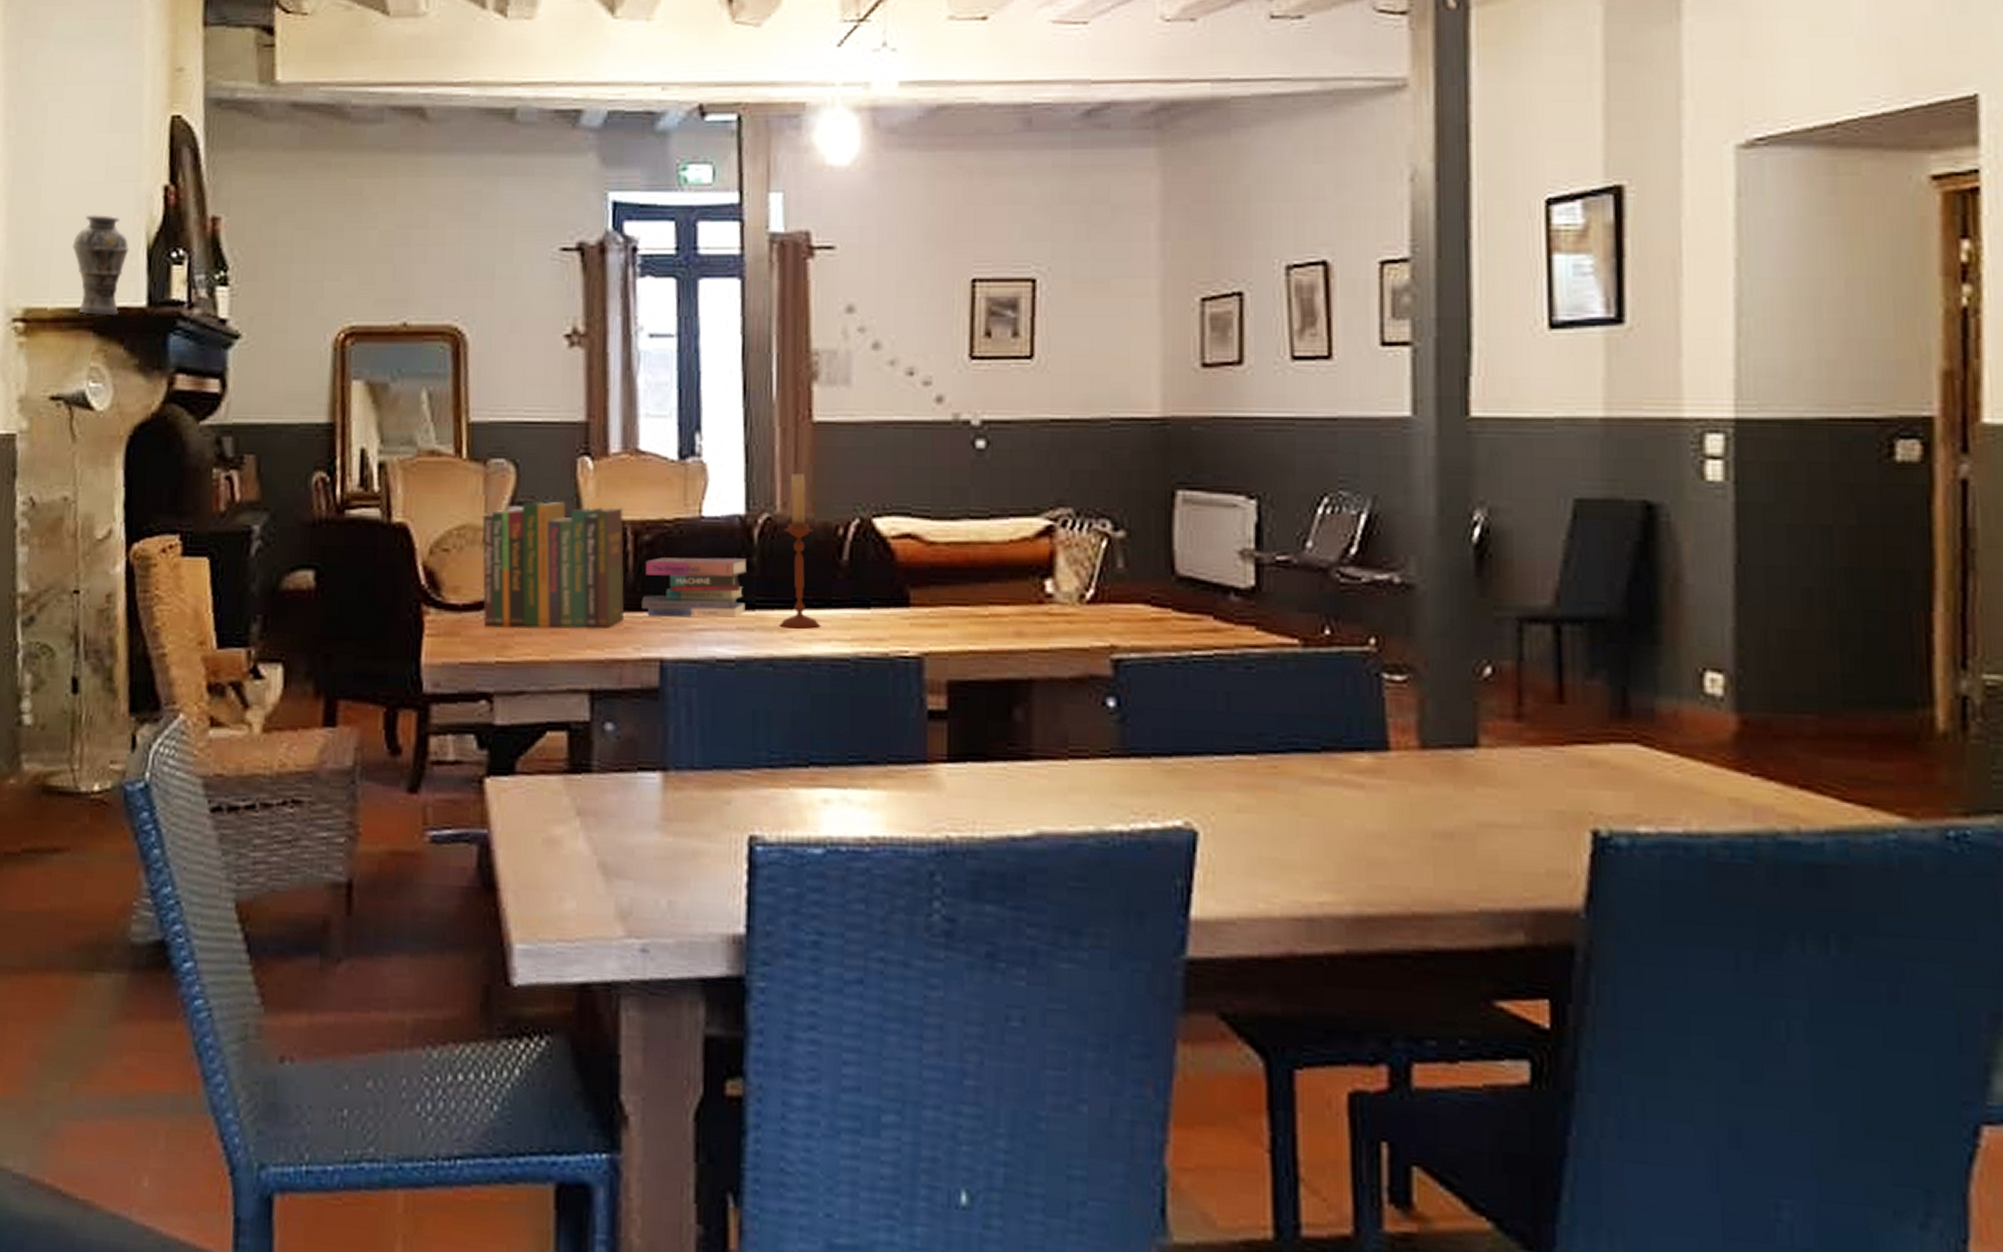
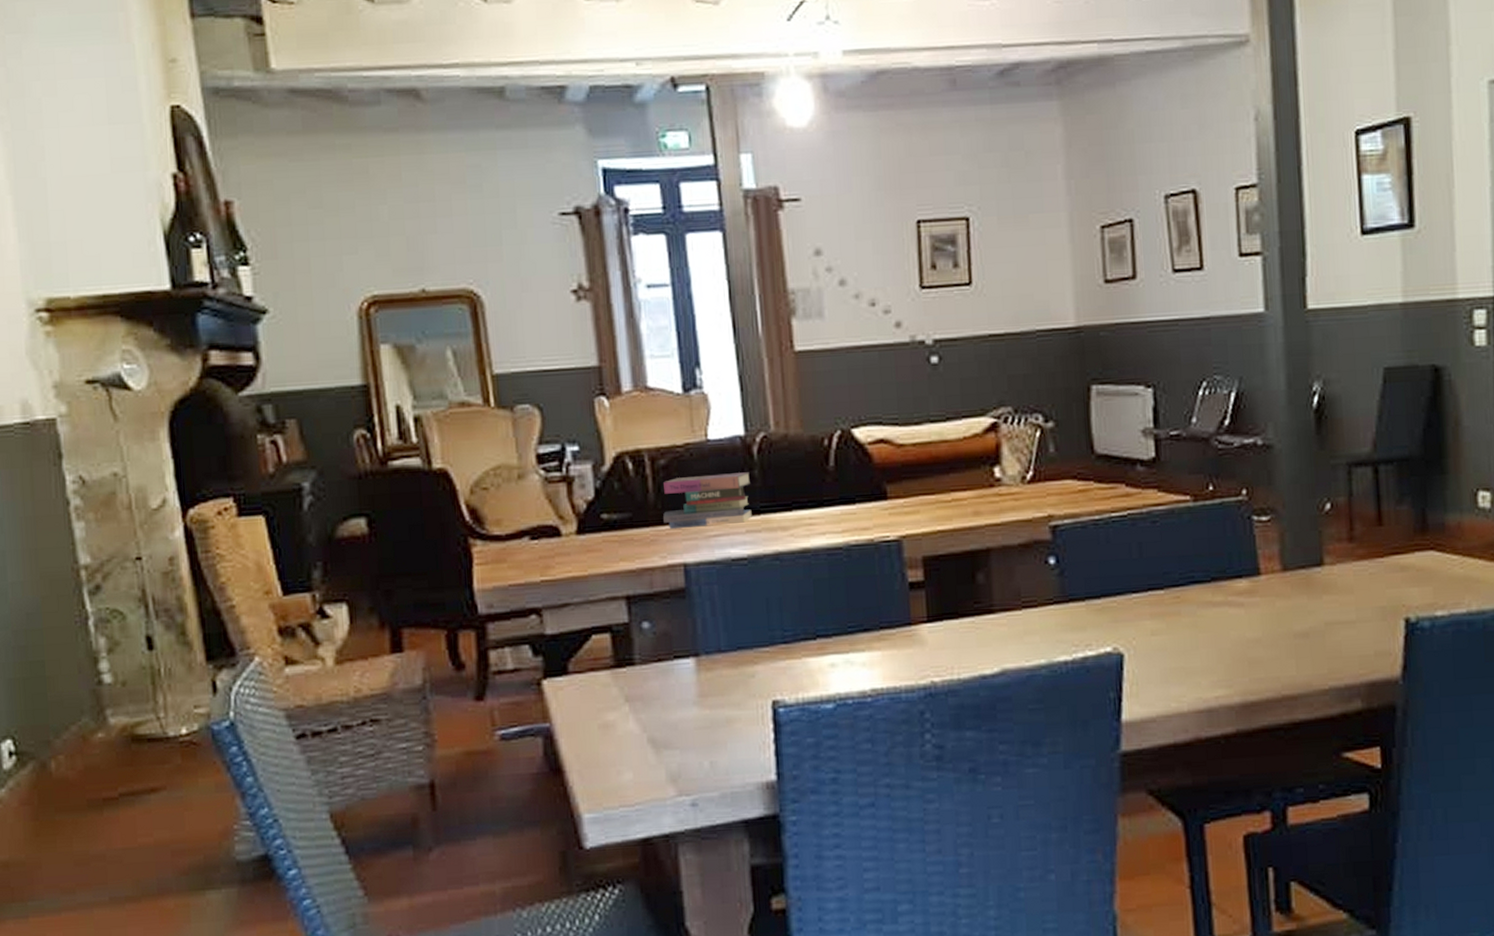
vase: present [72,214,129,316] -> none [87,204,146,302]
books: present [482,500,625,630] -> none [515,437,650,553]
candlestick: present [779,470,821,629] -> none [779,393,816,527]

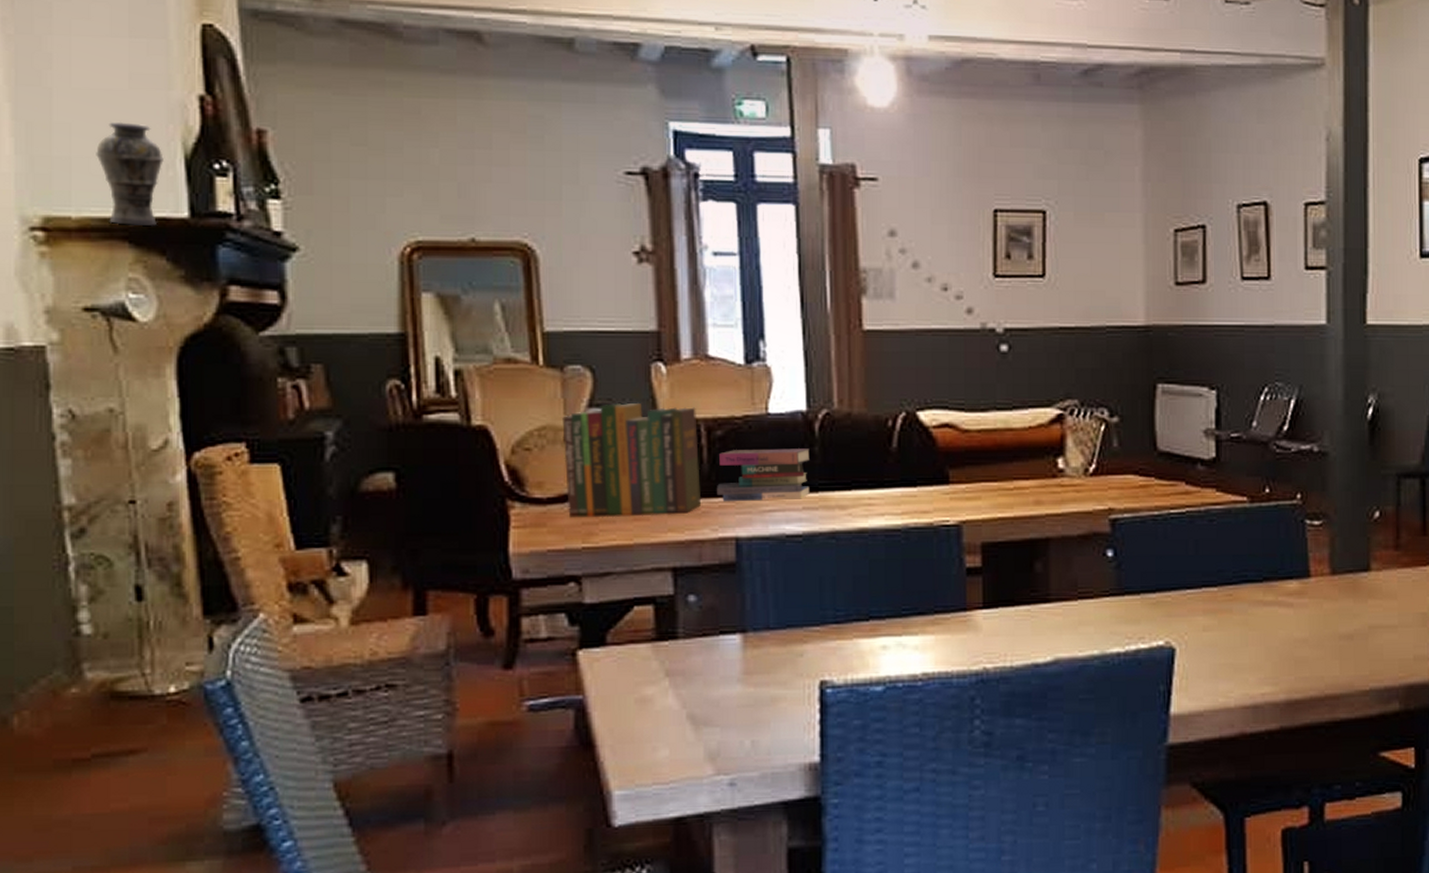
vase: none [87,204,146,302] -> present [96,121,164,227]
books: none [515,437,650,553] -> present [562,402,702,518]

